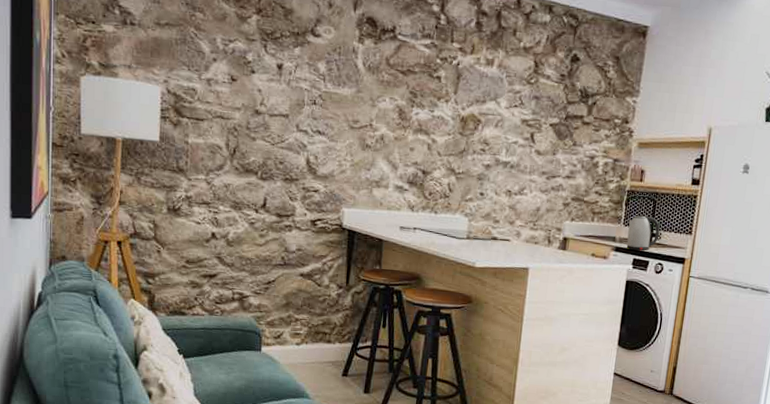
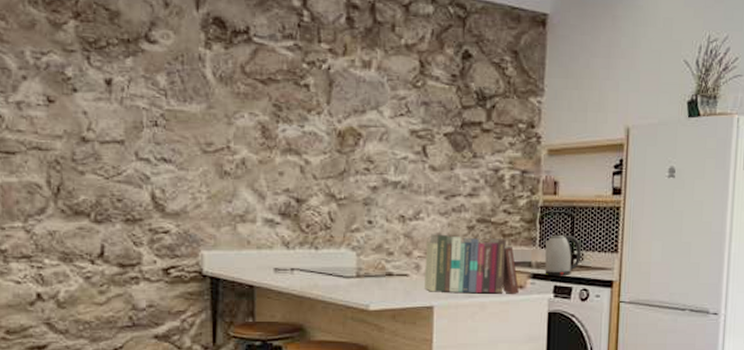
books: none [523,207,603,264] -> present [425,234,519,295]

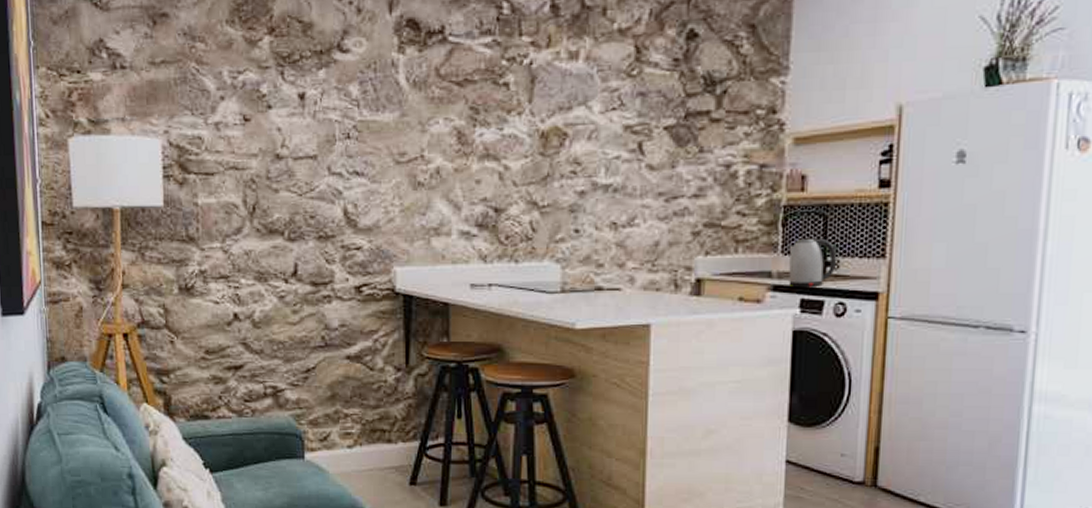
books: present [425,234,519,295] -> none [640,242,756,311]

